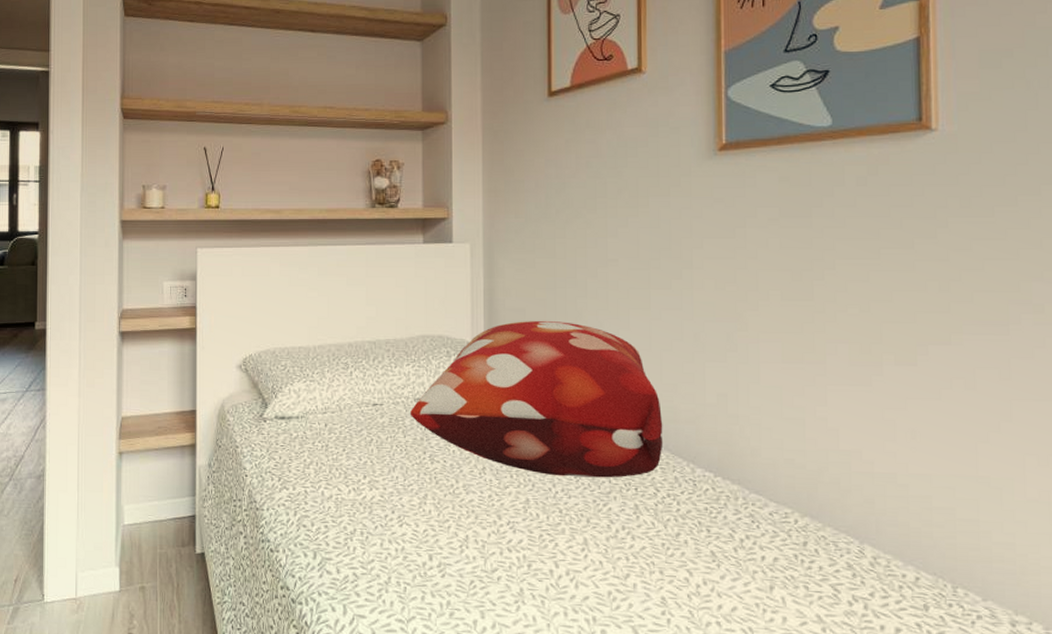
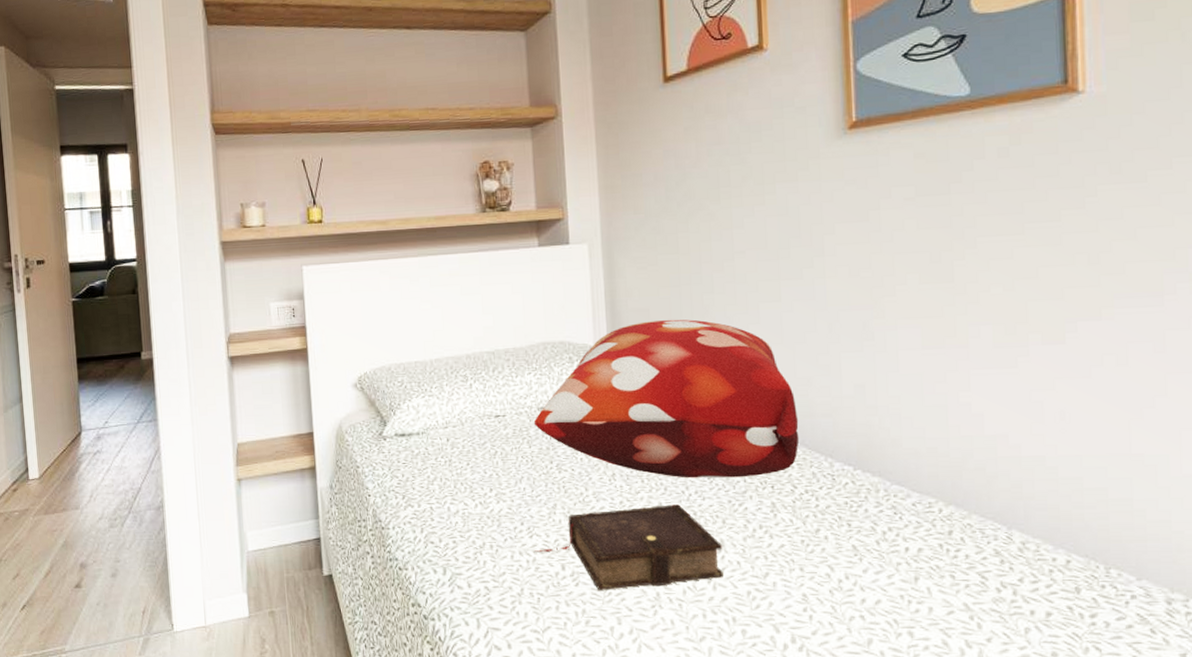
book: none [404,501,586,583] -> present [535,504,723,590]

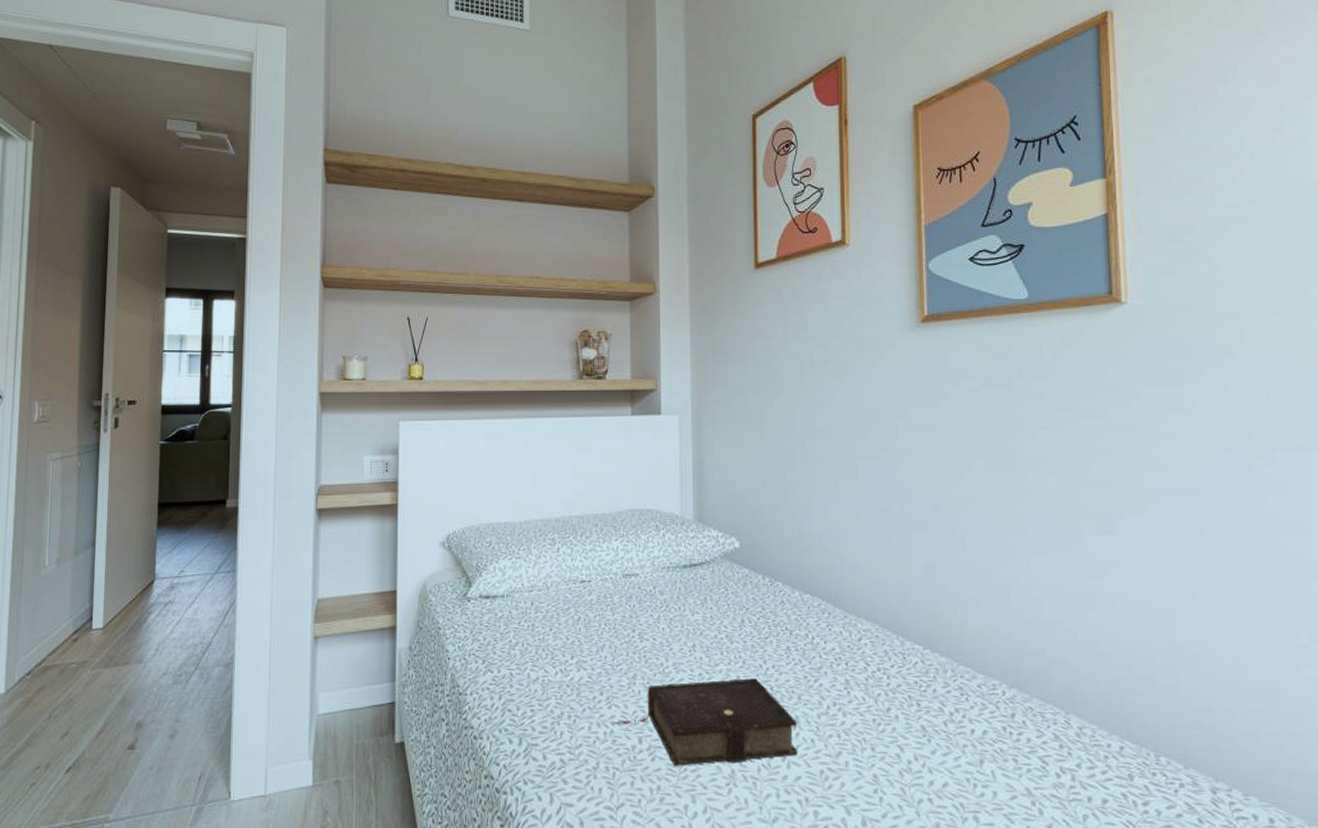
decorative pillow: present [533,319,800,478] -> none [618,492,873,653]

